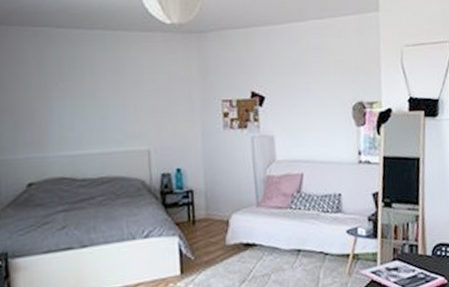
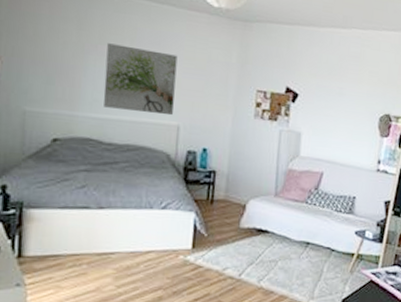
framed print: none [68,78,141,144] -> present [103,43,178,116]

